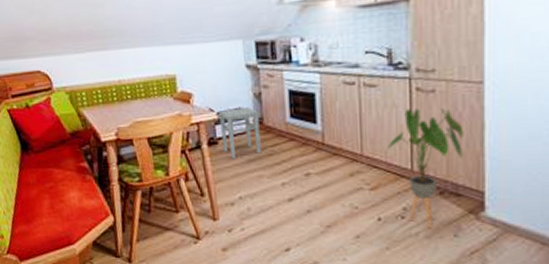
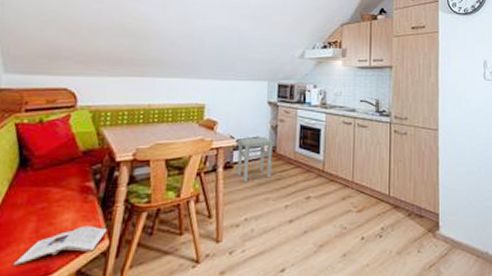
magazine: none [42,203,110,235] -> present [14,226,107,265]
house plant: present [386,108,464,227] -> none [371,146,426,245]

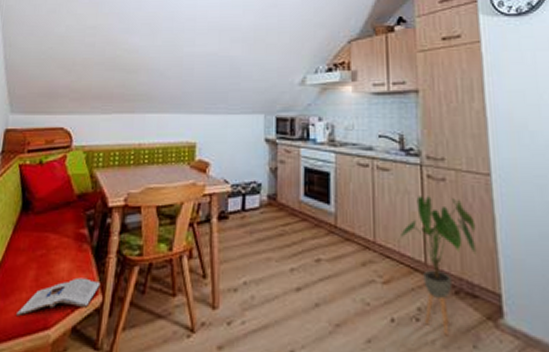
stool: present [237,136,273,182] -> none [232,180,273,237]
house plant: none [371,146,426,245] -> present [399,196,476,334]

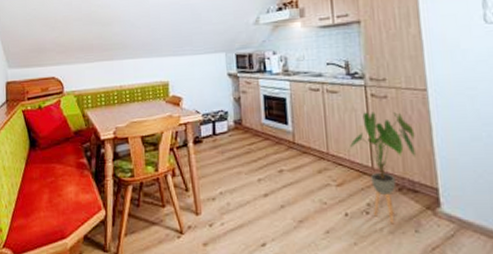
magazine: present [17,277,101,315] -> none [38,197,103,229]

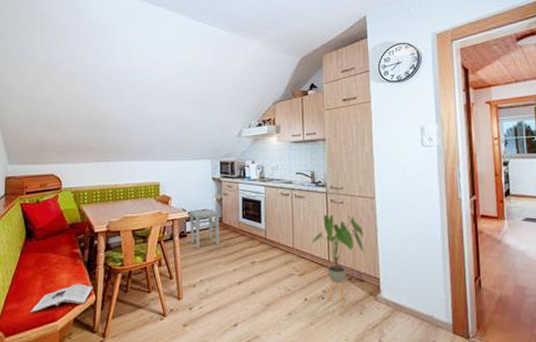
magazine: none [38,197,103,229] -> present [30,284,93,313]
stool: none [204,109,240,156] -> present [190,208,220,249]

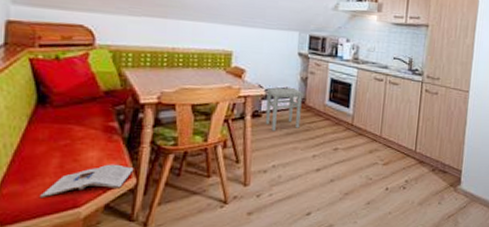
house plant: present [311,214,364,306] -> none [399,104,453,197]

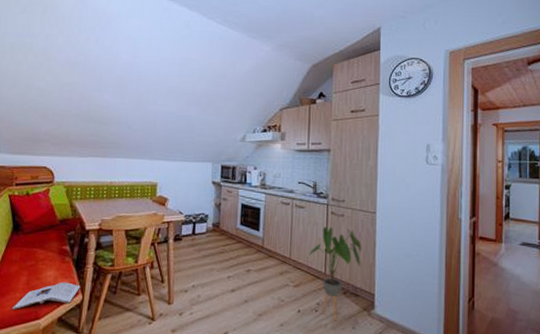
stool: present [265,87,303,131] -> none [185,212,217,254]
house plant: none [399,104,453,197] -> present [308,226,362,320]

